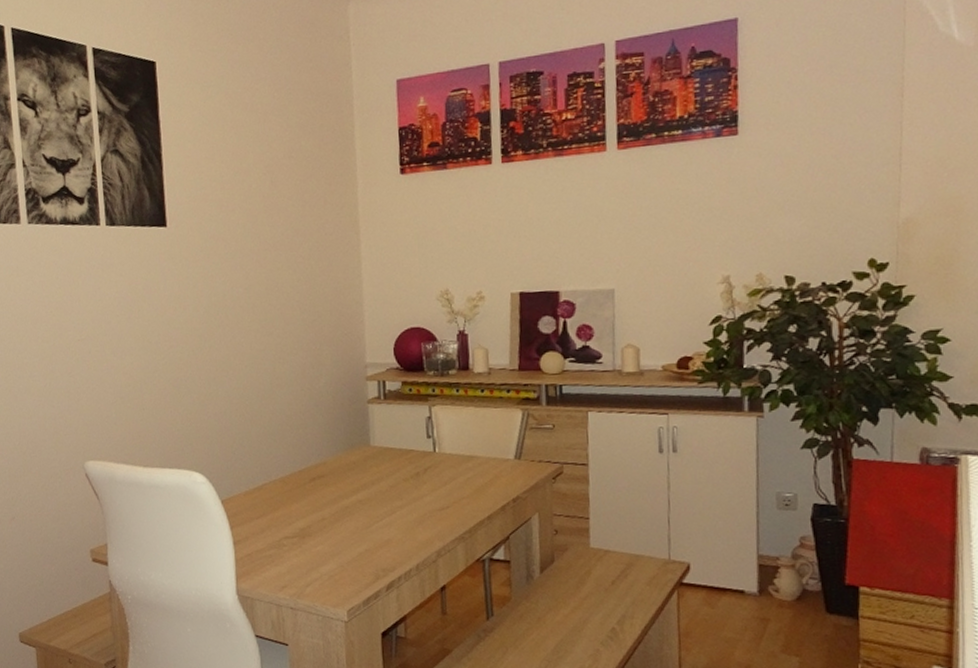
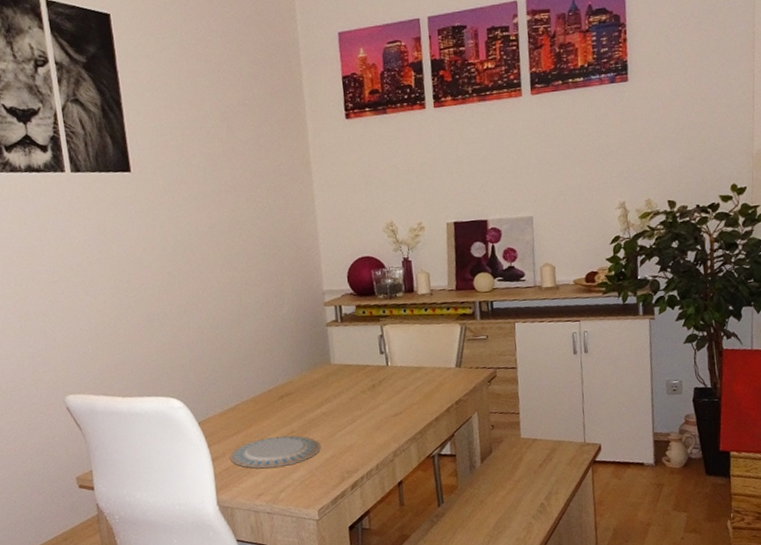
plate: none [253,523,355,558] -> present [230,435,322,469]

